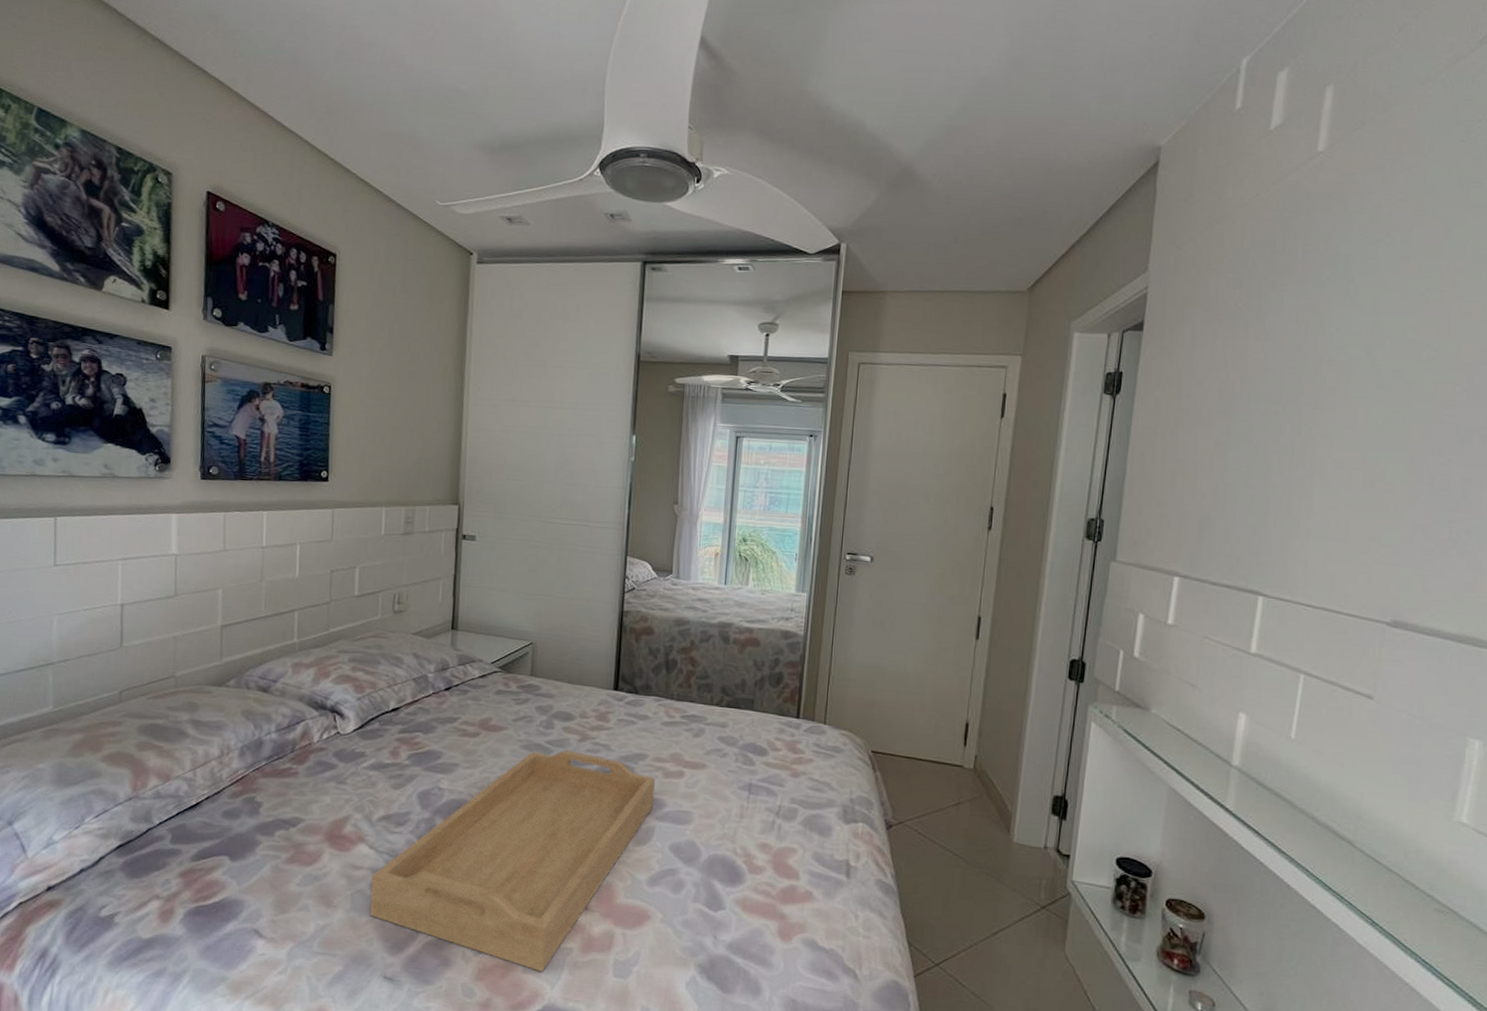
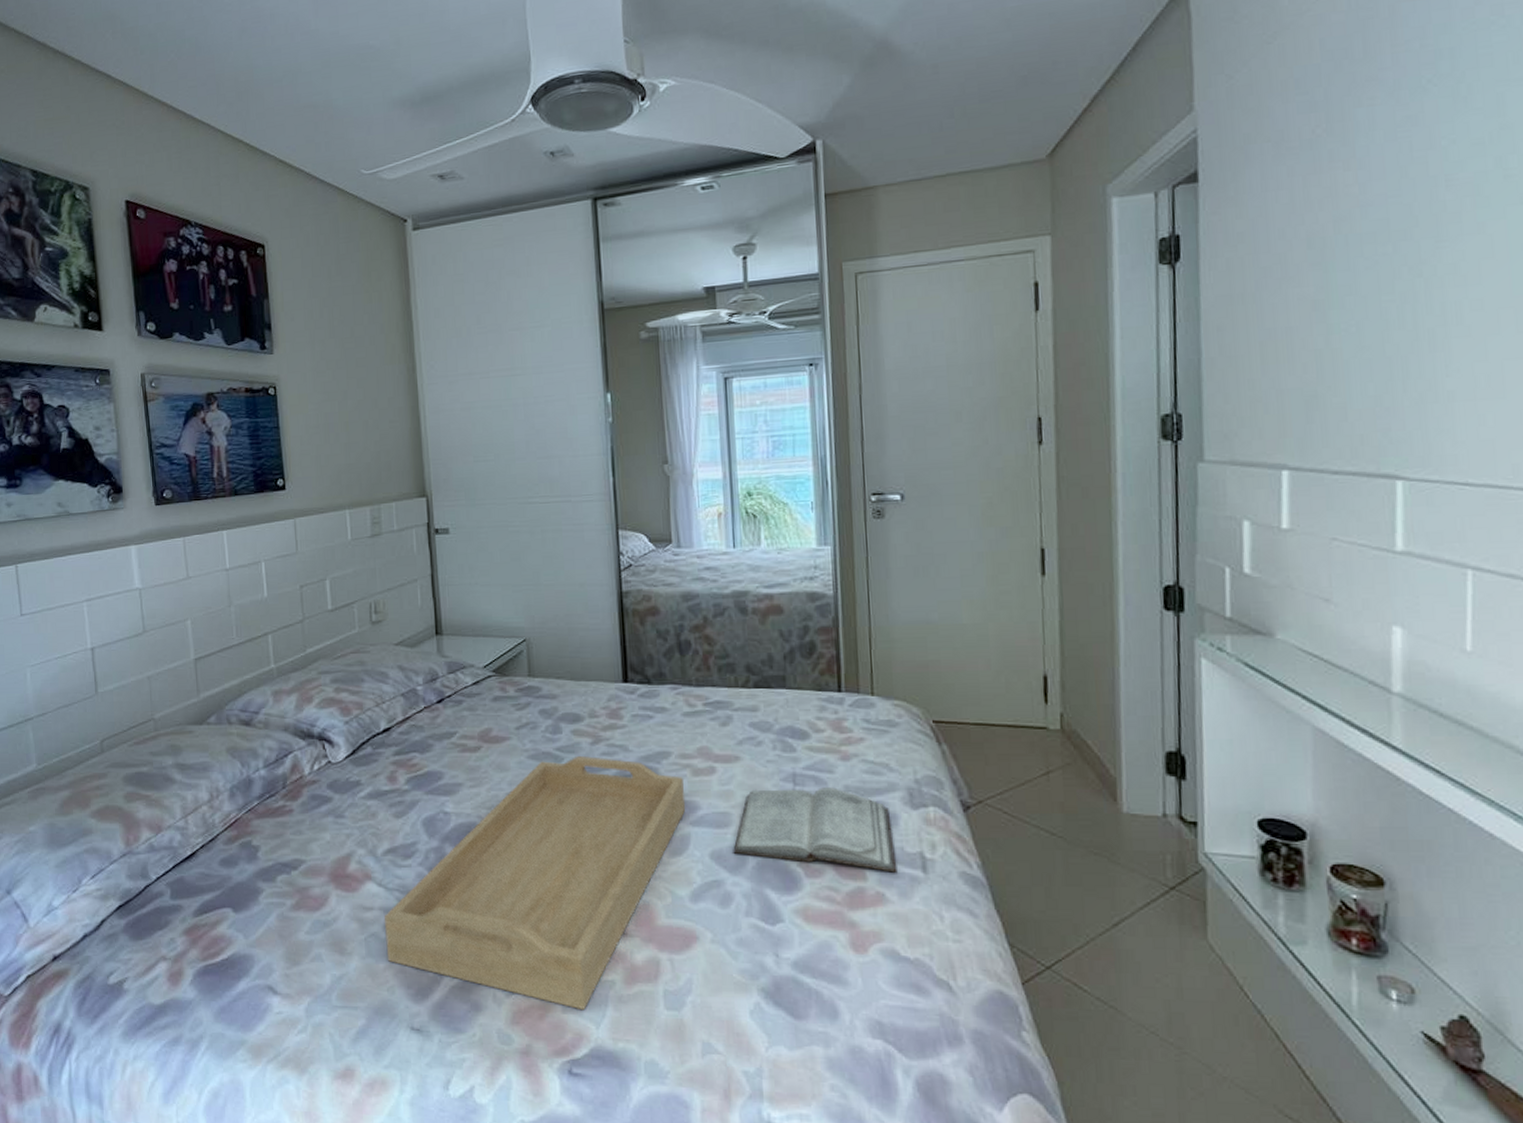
diary: none [690,795,826,876] -> present [733,787,898,873]

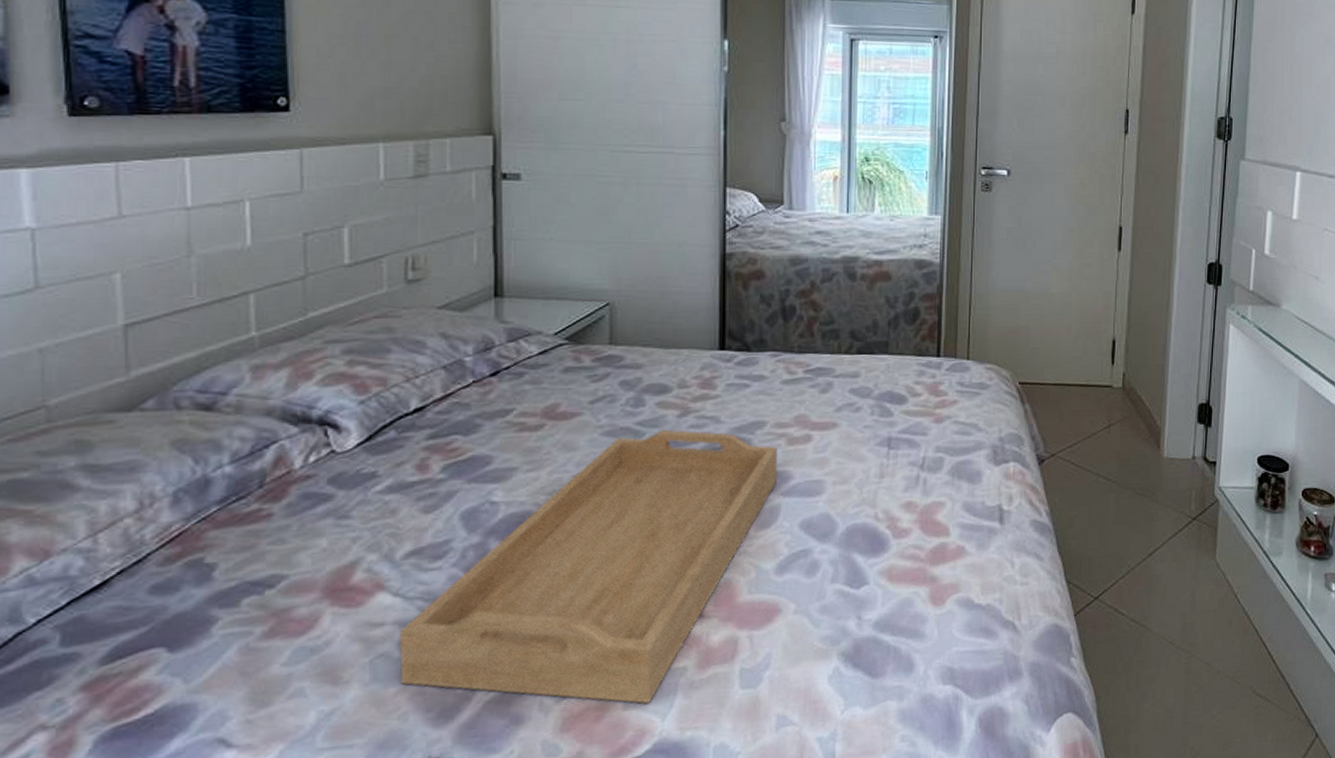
diary: present [733,787,898,873] -> none [823,449,978,527]

